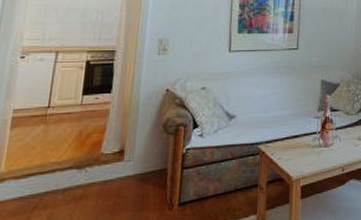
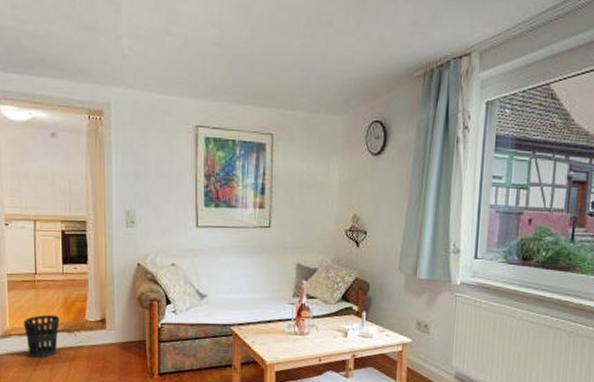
wastebasket: none [22,150,71,205] -> present [23,314,60,359]

